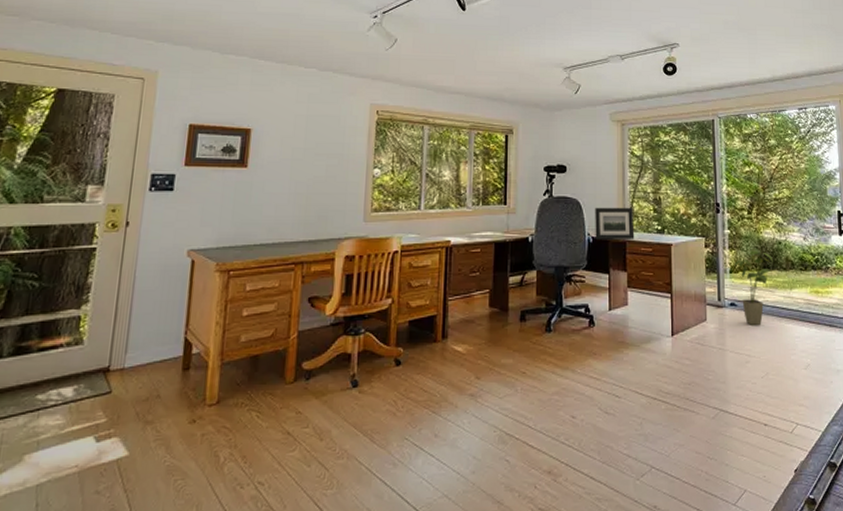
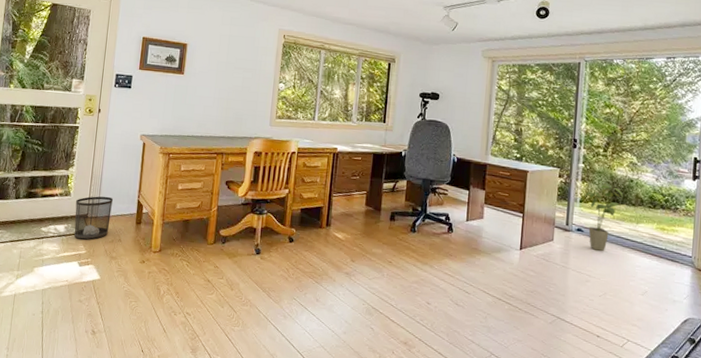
waste bin: none [88,338,149,404] -> present [74,196,114,240]
picture frame: present [595,207,635,239] -> none [459,132,496,163]

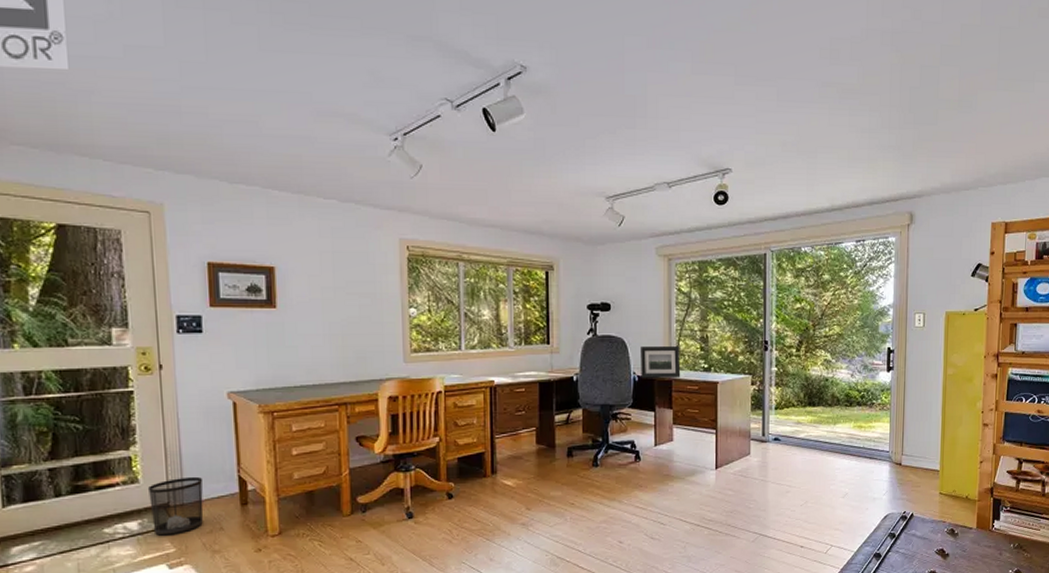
picture frame: none [459,132,496,163] -> present [641,345,681,378]
house plant: present [585,182,623,251] -> none [780,385,819,458]

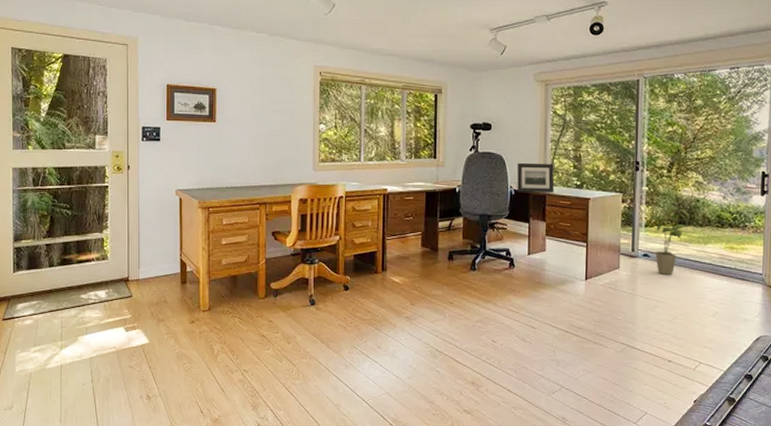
waste bin: present [147,476,204,536] -> none [113,257,154,304]
house plant: none [780,385,819,458] -> present [650,204,689,275]

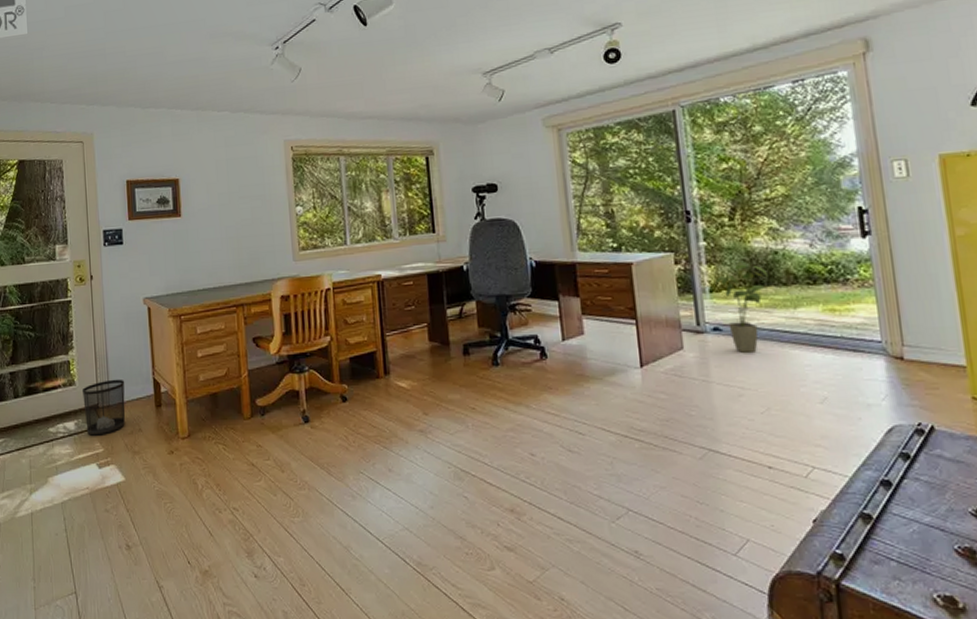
waste bin: none [113,257,154,304] -> present [81,379,126,436]
picture frame: present [517,162,555,193] -> none [535,224,586,263]

